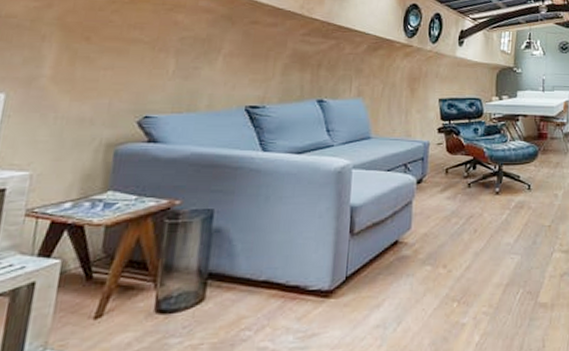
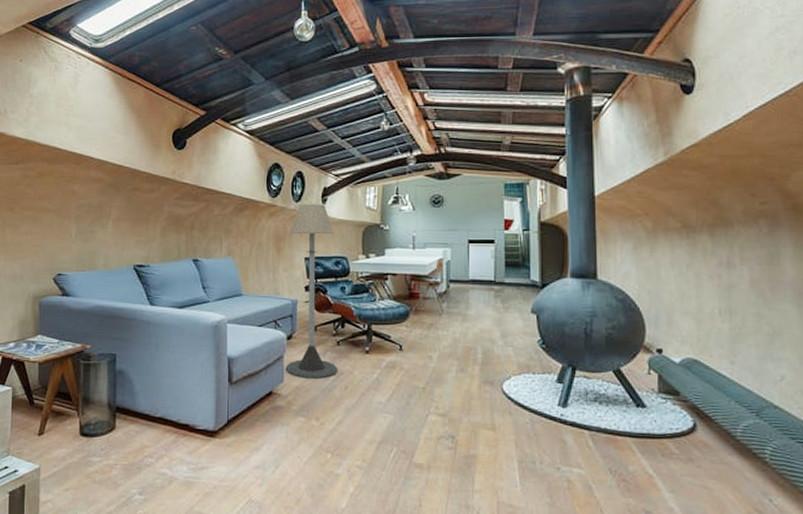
floor lamp: none [413,45,469,225] -> present [285,204,337,380]

